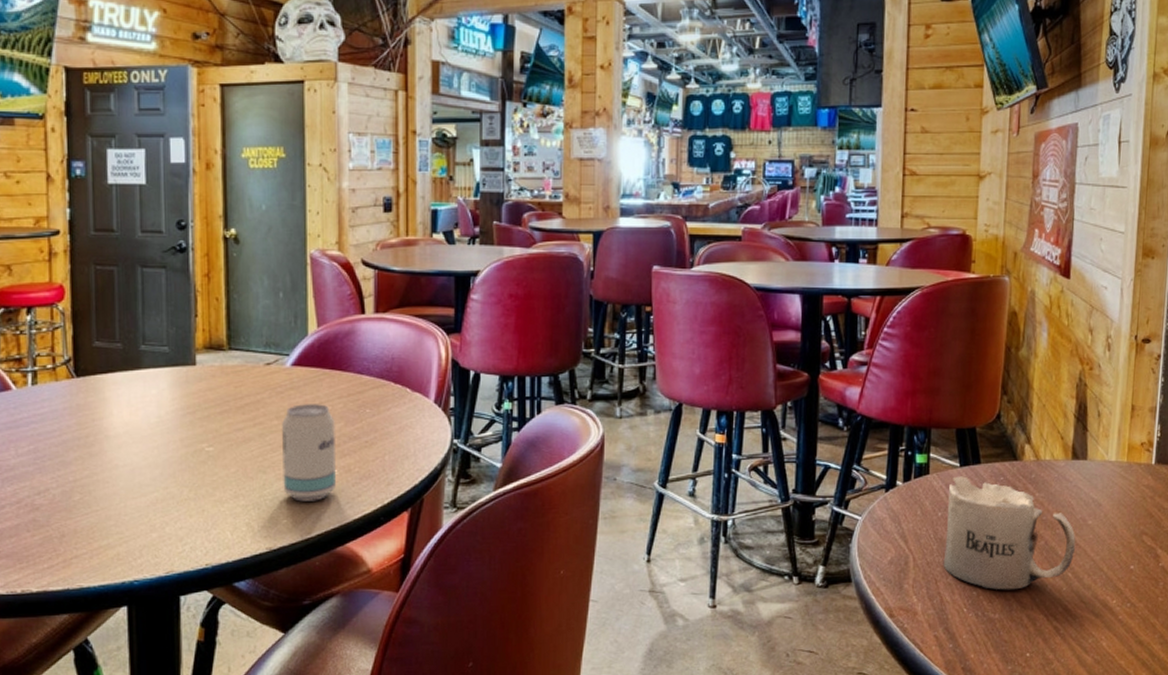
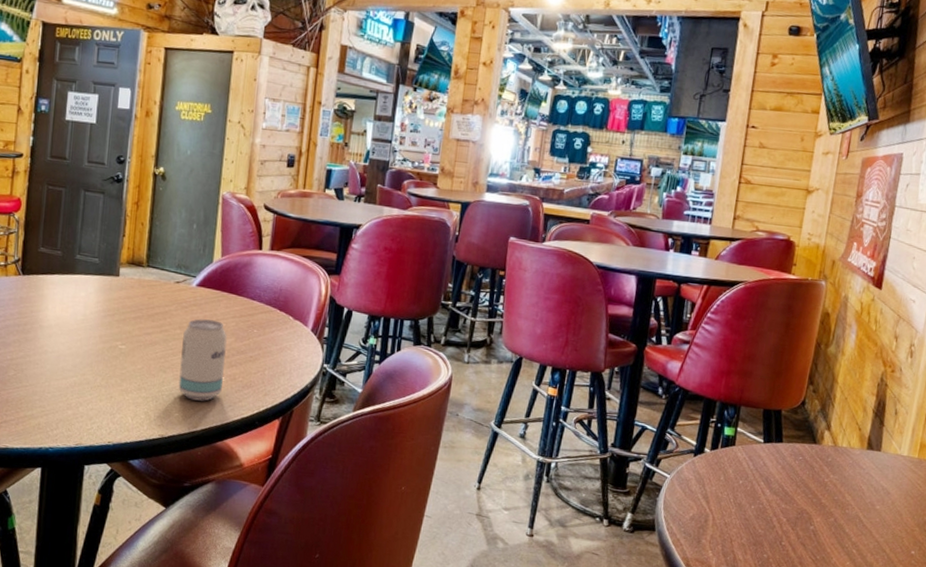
mug: present [943,476,1075,590] -> none [739,451,863,558]

